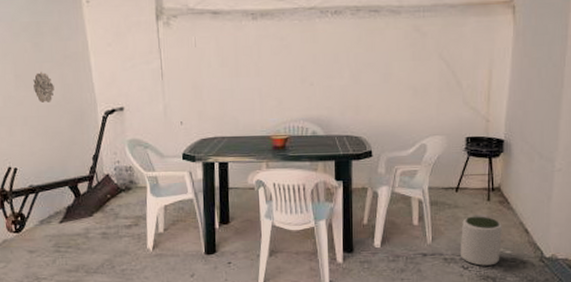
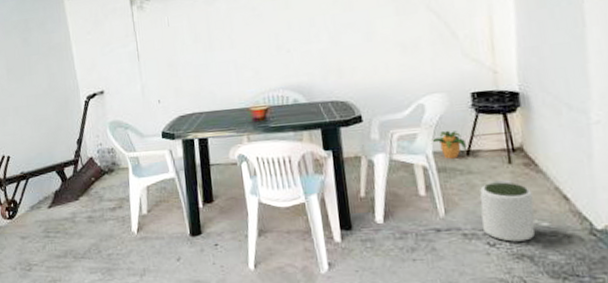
wall ornament: present [33,71,54,103] -> none [23,63,41,93]
potted plant: none [427,169,457,194] -> present [430,130,467,159]

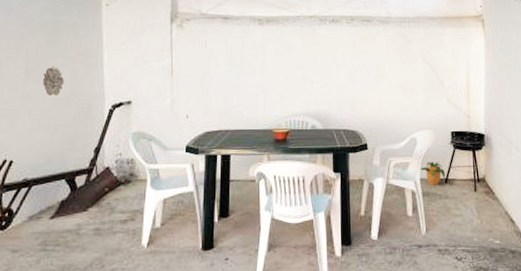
wall ornament: none [23,63,41,93] -> present [43,66,64,95]
plant pot: present [480,182,536,242] -> none [452,206,491,257]

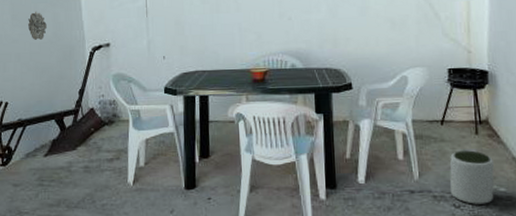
potted plant: present [419,161,446,185] -> none [410,101,442,127]
plant pot: none [452,206,491,257] -> present [449,150,495,204]

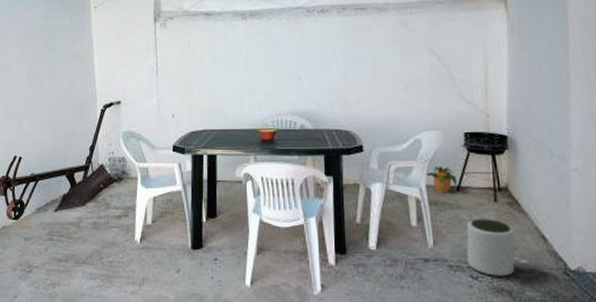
wall ornament: present [28,11,47,40] -> none [43,69,61,97]
potted plant: none [410,101,442,127] -> present [424,166,458,193]

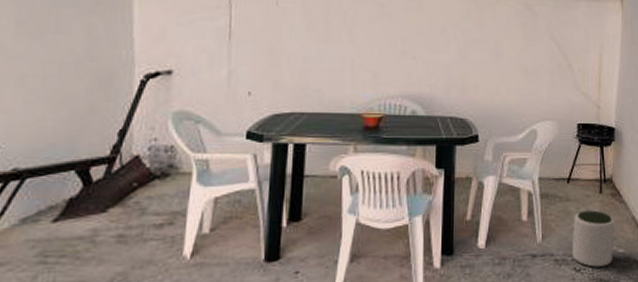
potted plant: present [424,166,458,193] -> none [538,157,569,186]

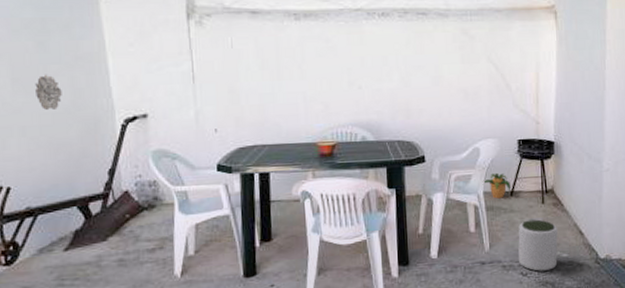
wall ornament: none [43,18,75,58] -> present [35,74,62,110]
potted plant: none [538,157,569,186] -> present [482,172,511,199]

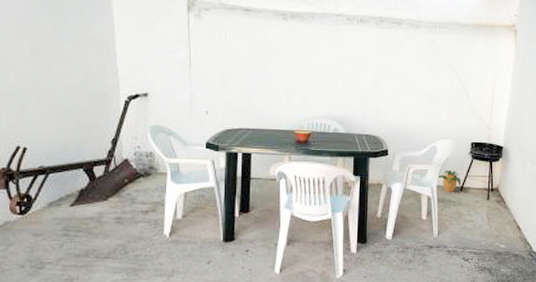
wall ornament: present [35,74,62,110] -> none [52,51,74,83]
plant pot: present [518,219,558,272] -> none [461,213,499,258]

